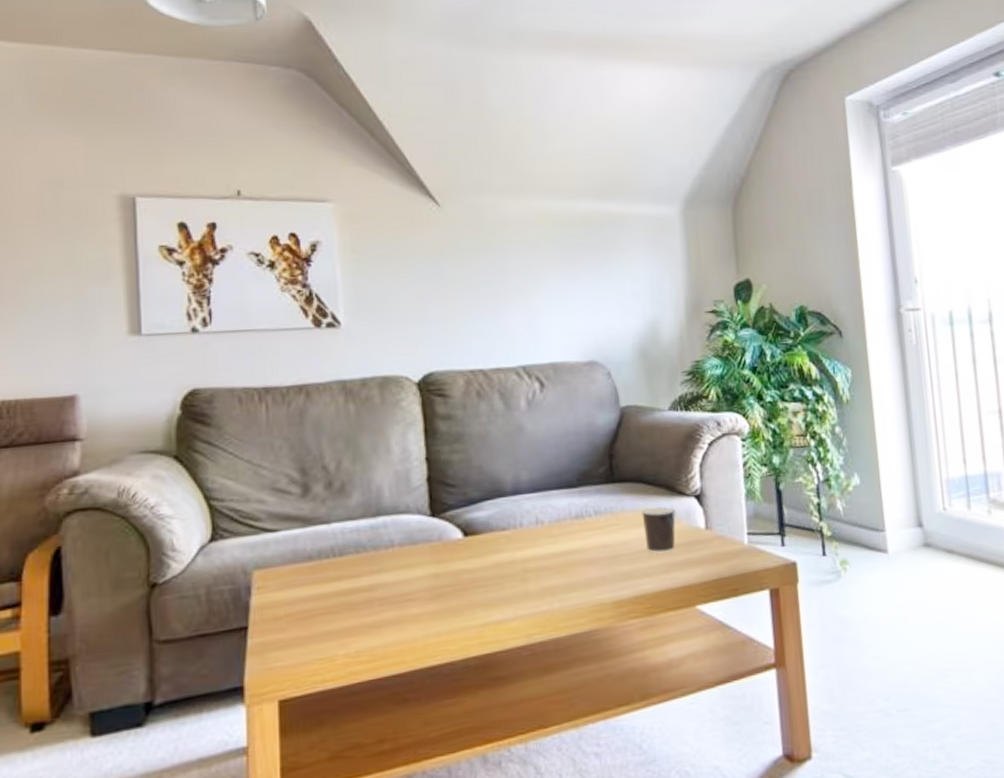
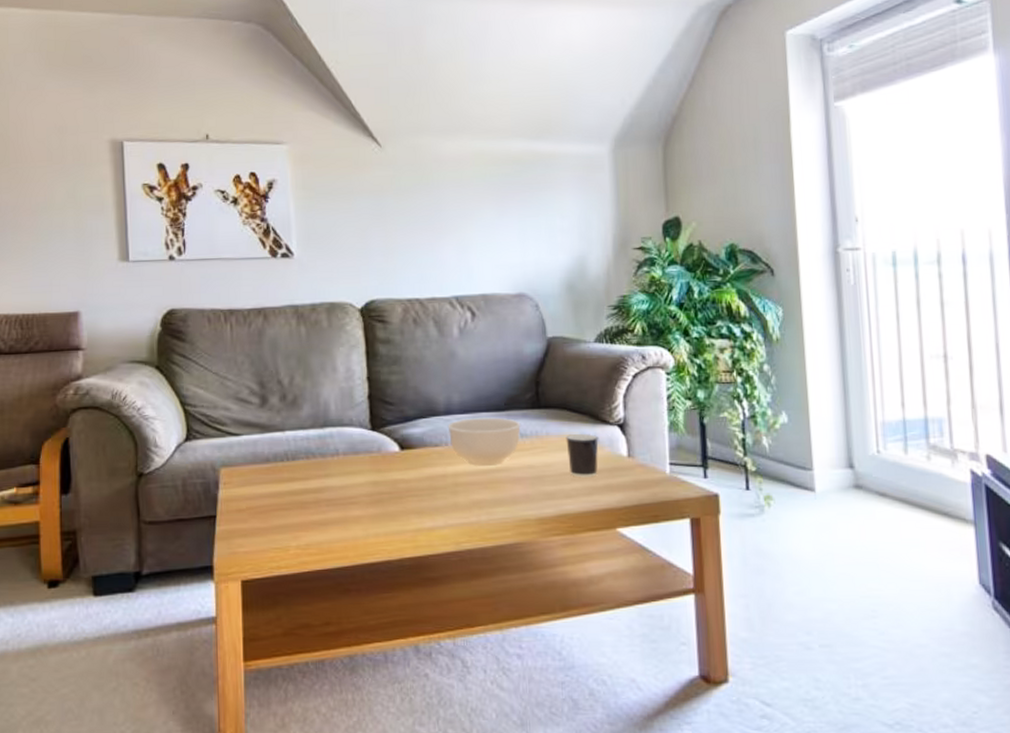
bowl: none [515,495,595,550] -> present [447,417,521,467]

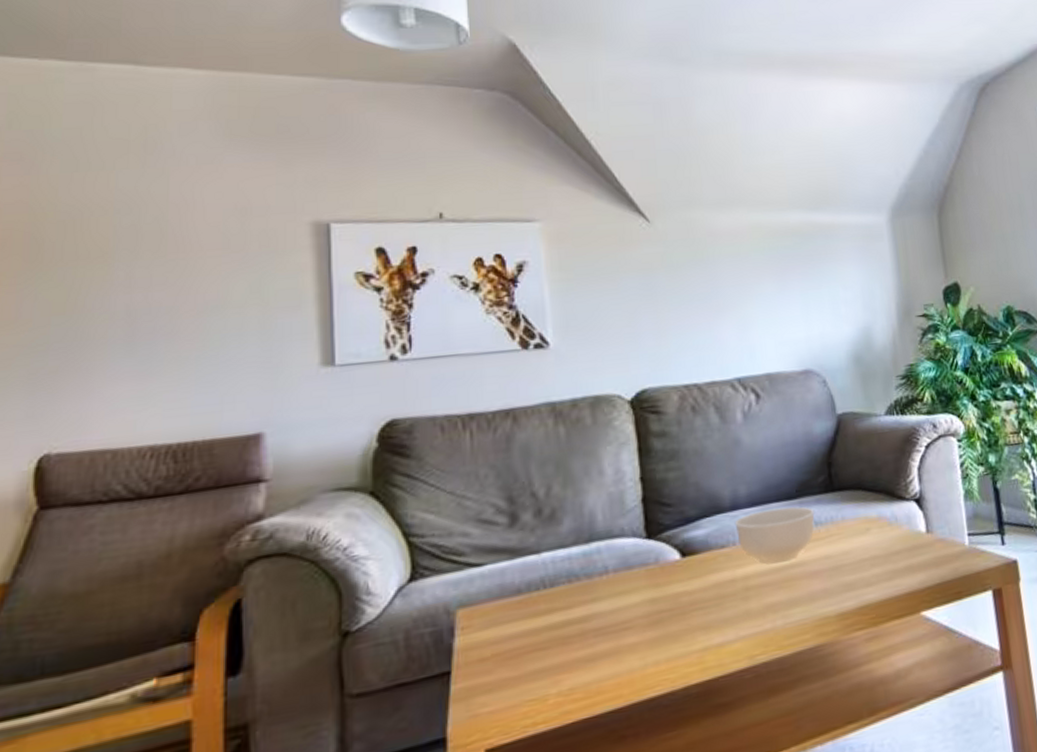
mug: present [566,434,599,478] -> none [862,513,898,563]

